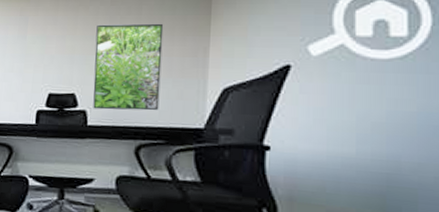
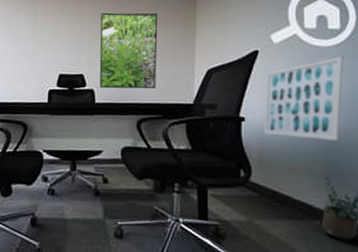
wall art: none [296,71,412,179] -> present [264,56,344,141]

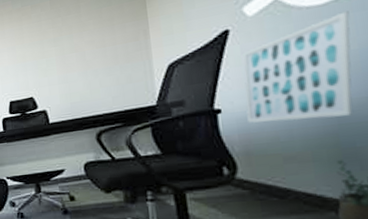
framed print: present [99,12,158,89] -> none [41,16,112,108]

